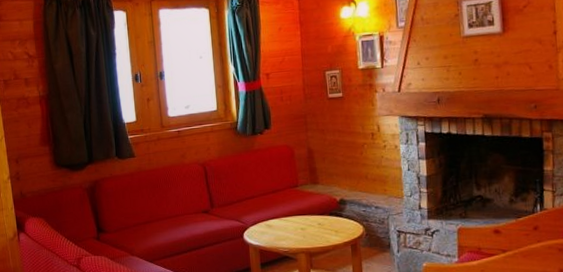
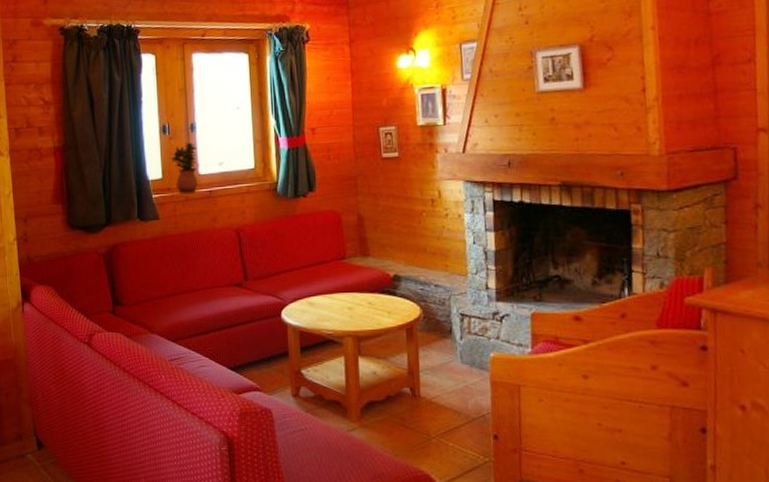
potted plant: none [143,88,169,135] -> present [171,142,199,195]

